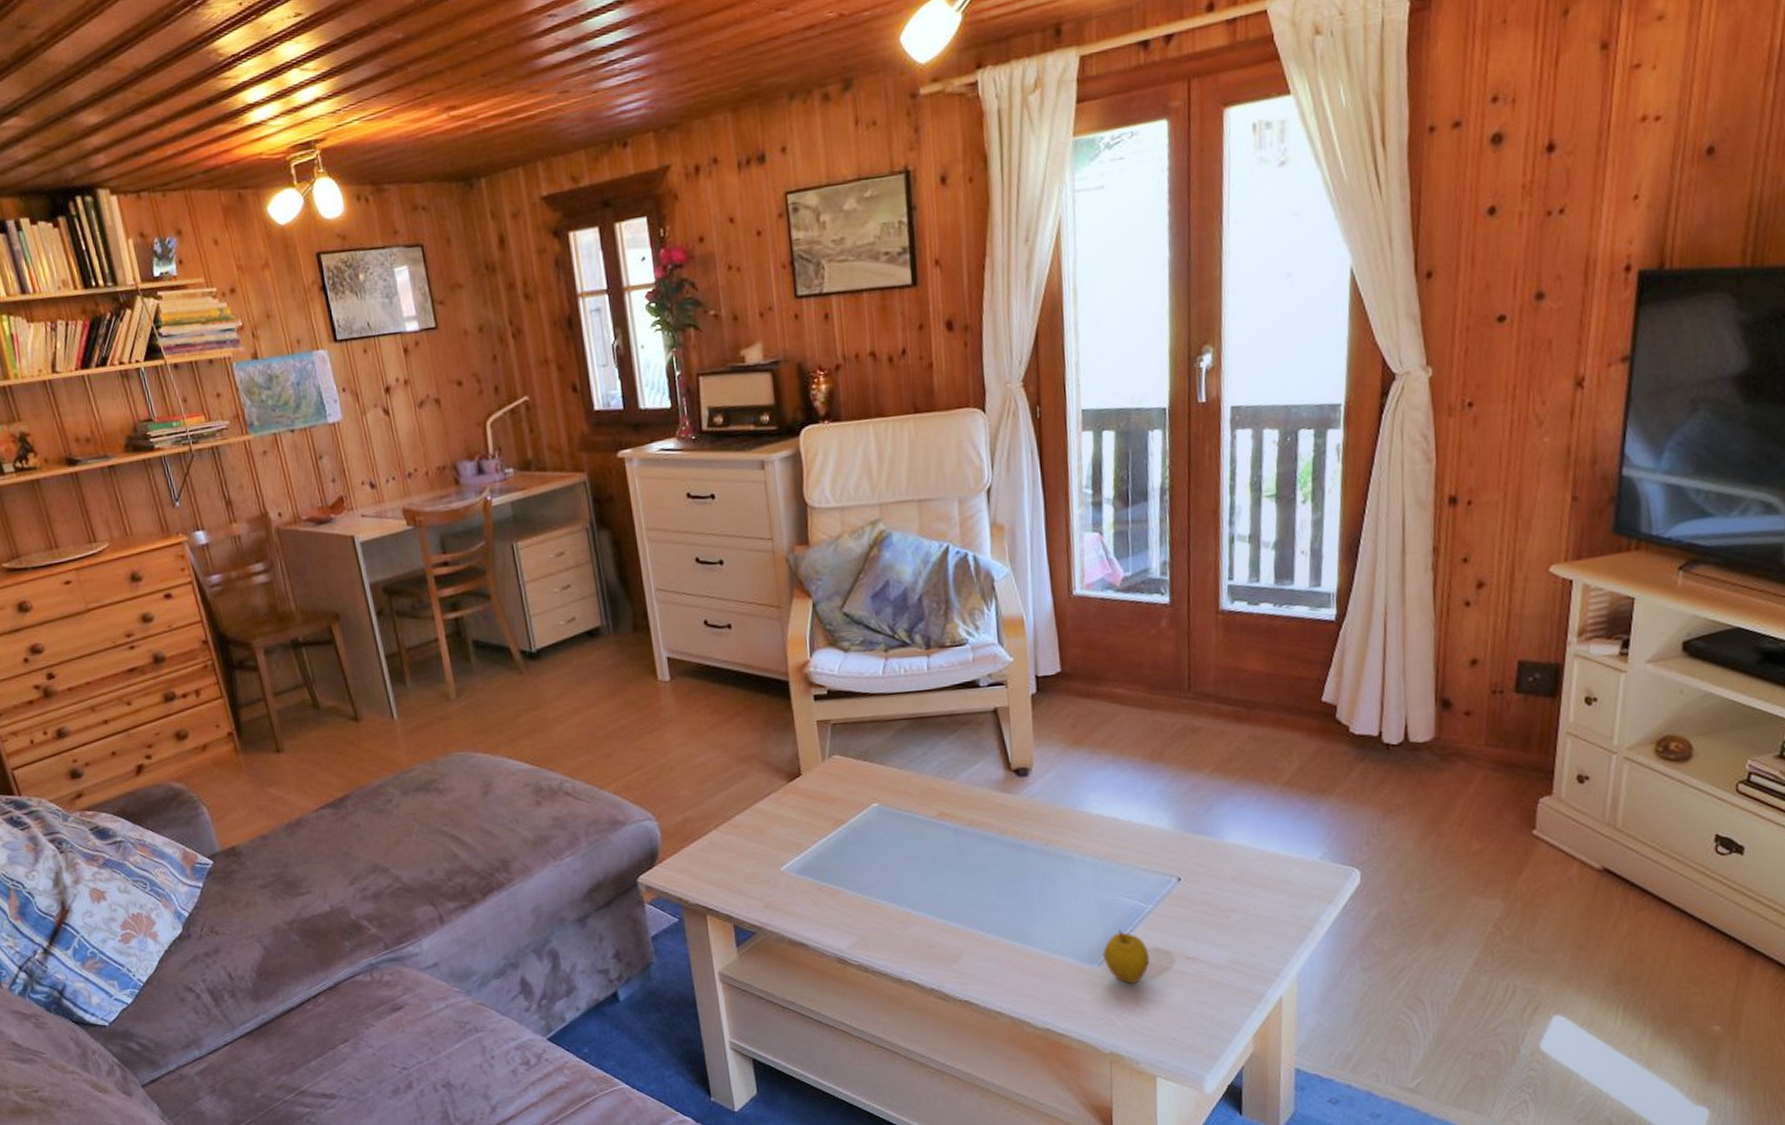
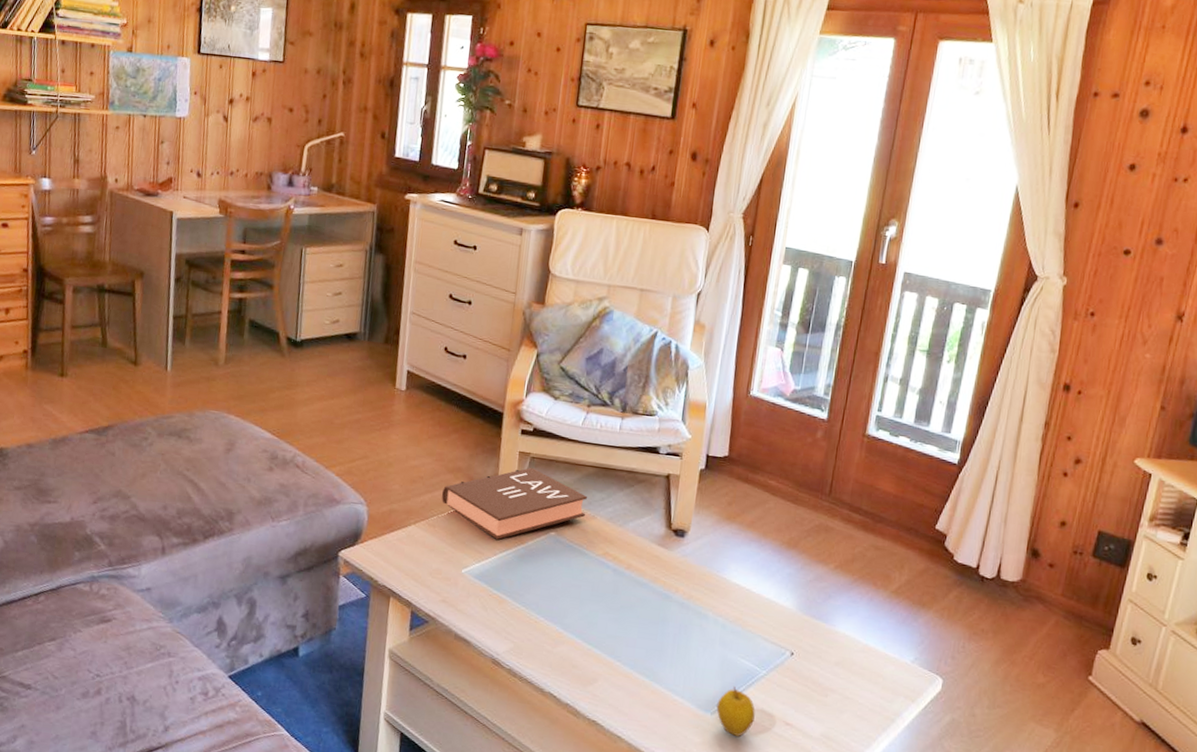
book: none [738,736,908,825] -> present [441,468,588,540]

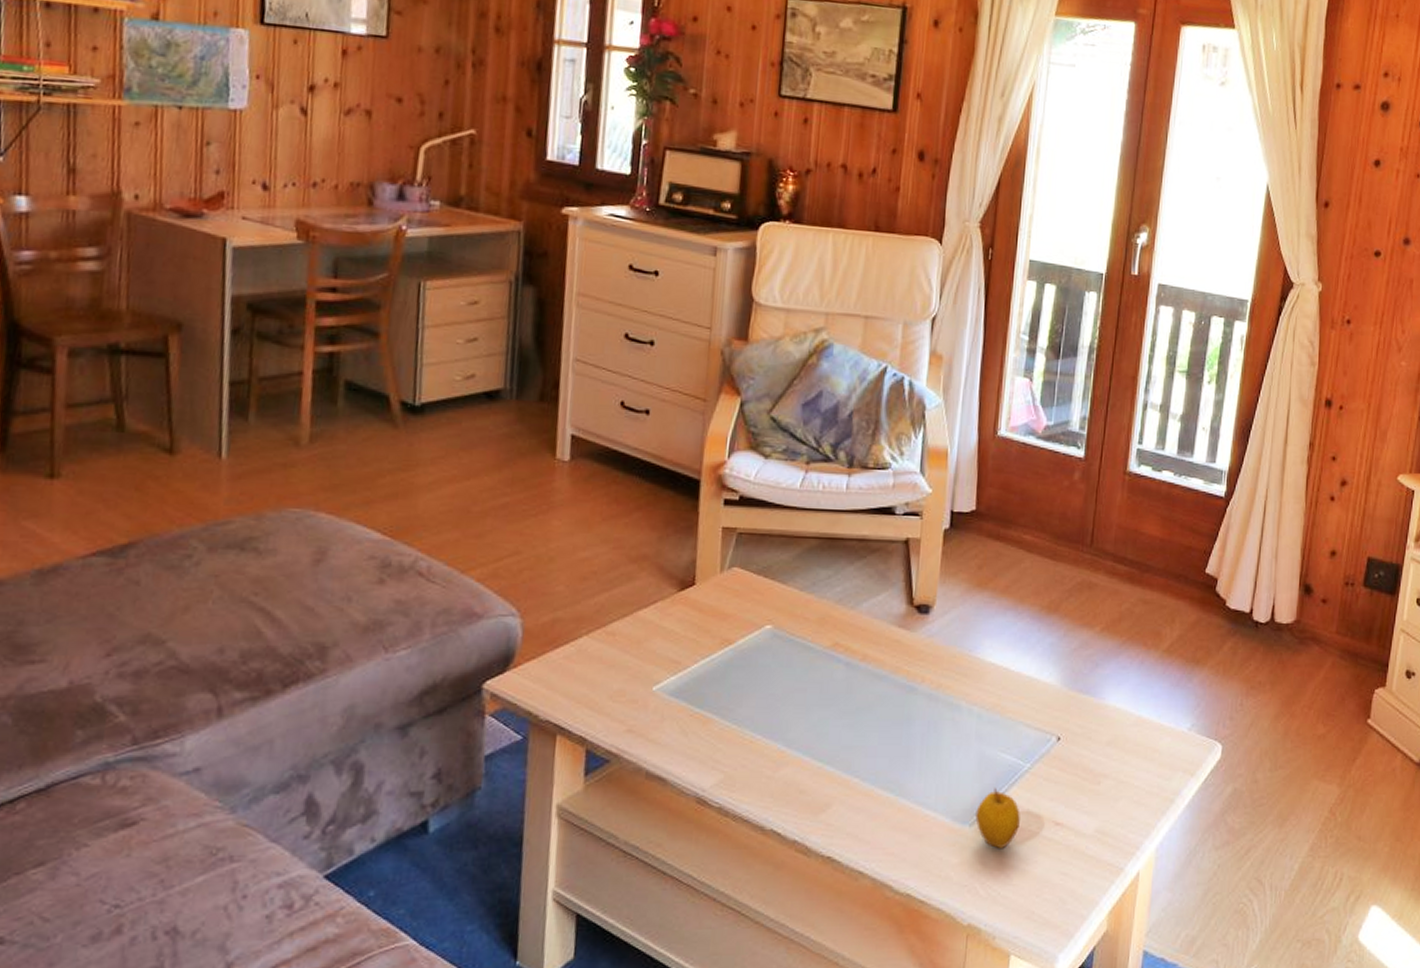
book: present [441,468,588,540] -> none [622,547,811,642]

